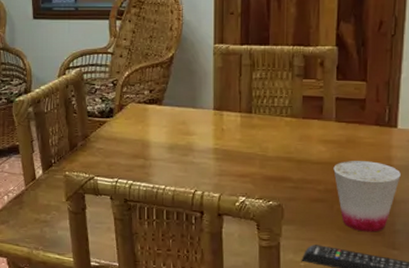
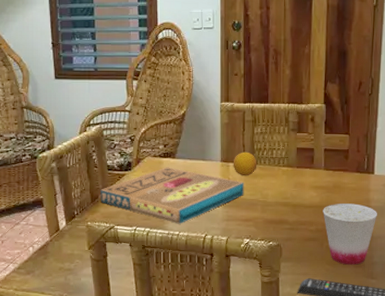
pizza box: none [80,114,240,178] -> present [100,167,244,224]
fruit: none [227,99,256,127] -> present [233,152,257,176]

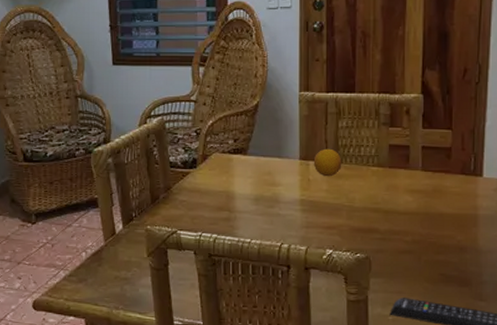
pizza box: present [100,167,244,224] -> none [162,165,327,230]
cup: present [323,204,377,265] -> none [420,211,487,284]

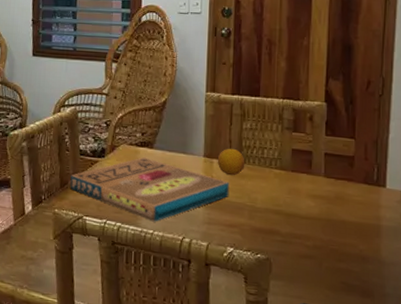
pizza box: none [162,165,327,230] -> present [70,157,230,222]

